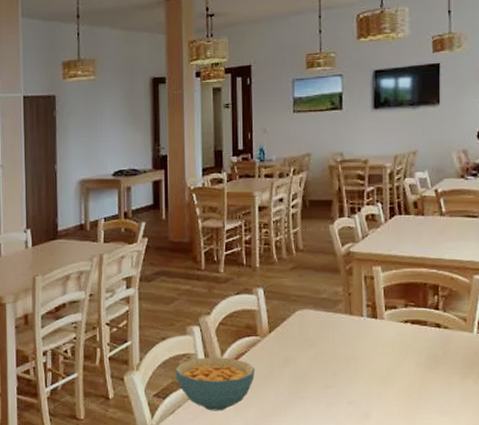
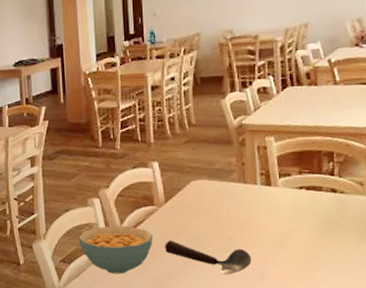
spoon: none [266,375,356,414] -> present [164,240,252,275]

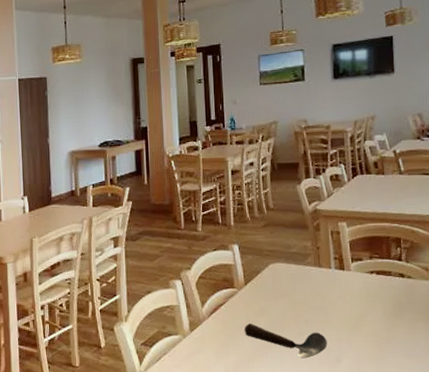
cereal bowl: present [78,226,153,274] -> none [160,308,233,358]

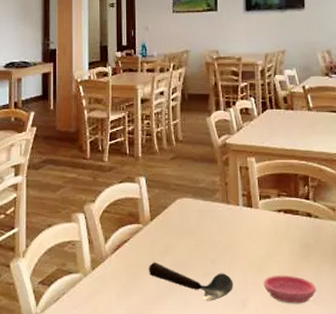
saucer: none [356,333,410,360] -> present [263,275,316,304]

